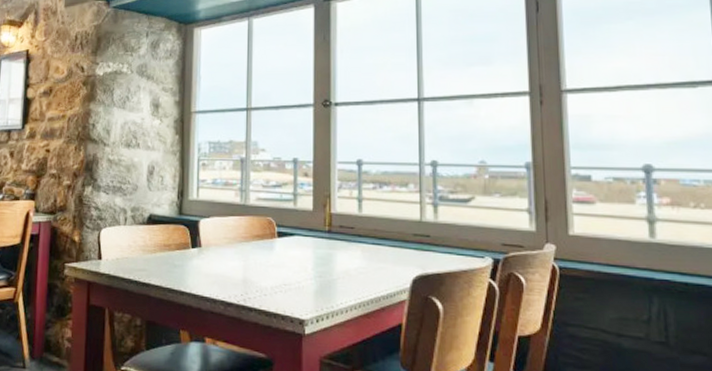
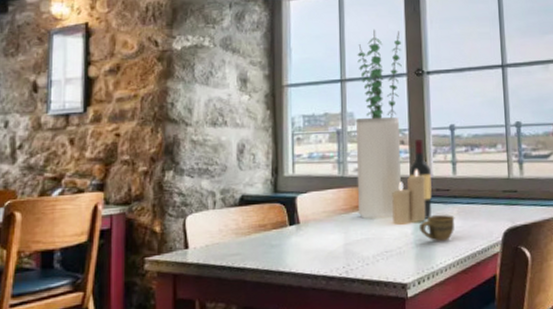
vase: none [258,58,309,251] -> present [356,29,402,220]
candle: none [292,203,329,259] -> present [391,169,426,225]
wine bottle: none [312,172,335,256] -> present [410,138,432,219]
cup: none [319,253,359,282] -> present [418,215,455,242]

